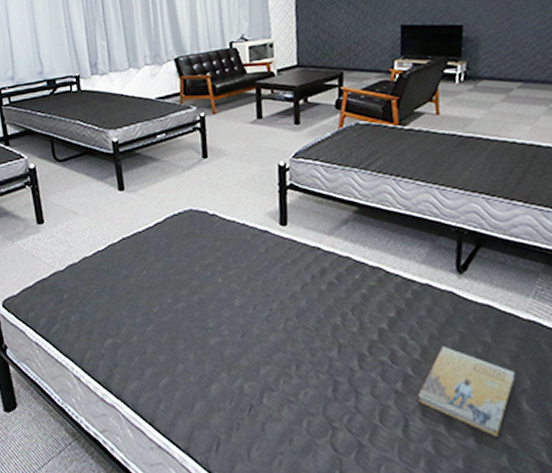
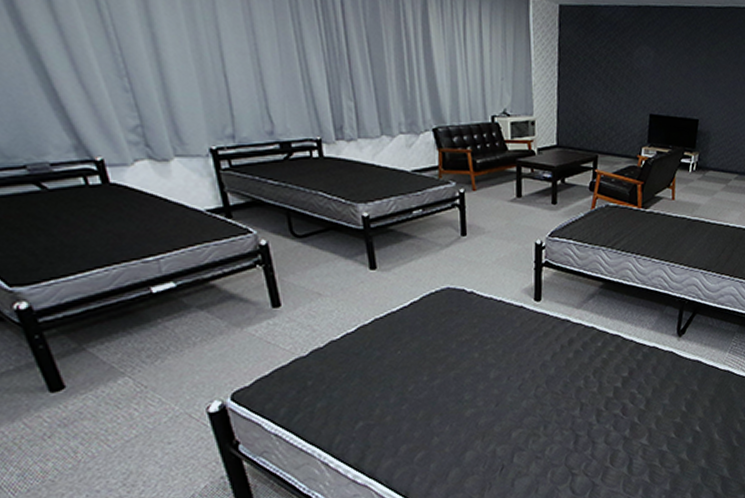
book: present [417,346,515,437] -> none [640,397,712,462]

